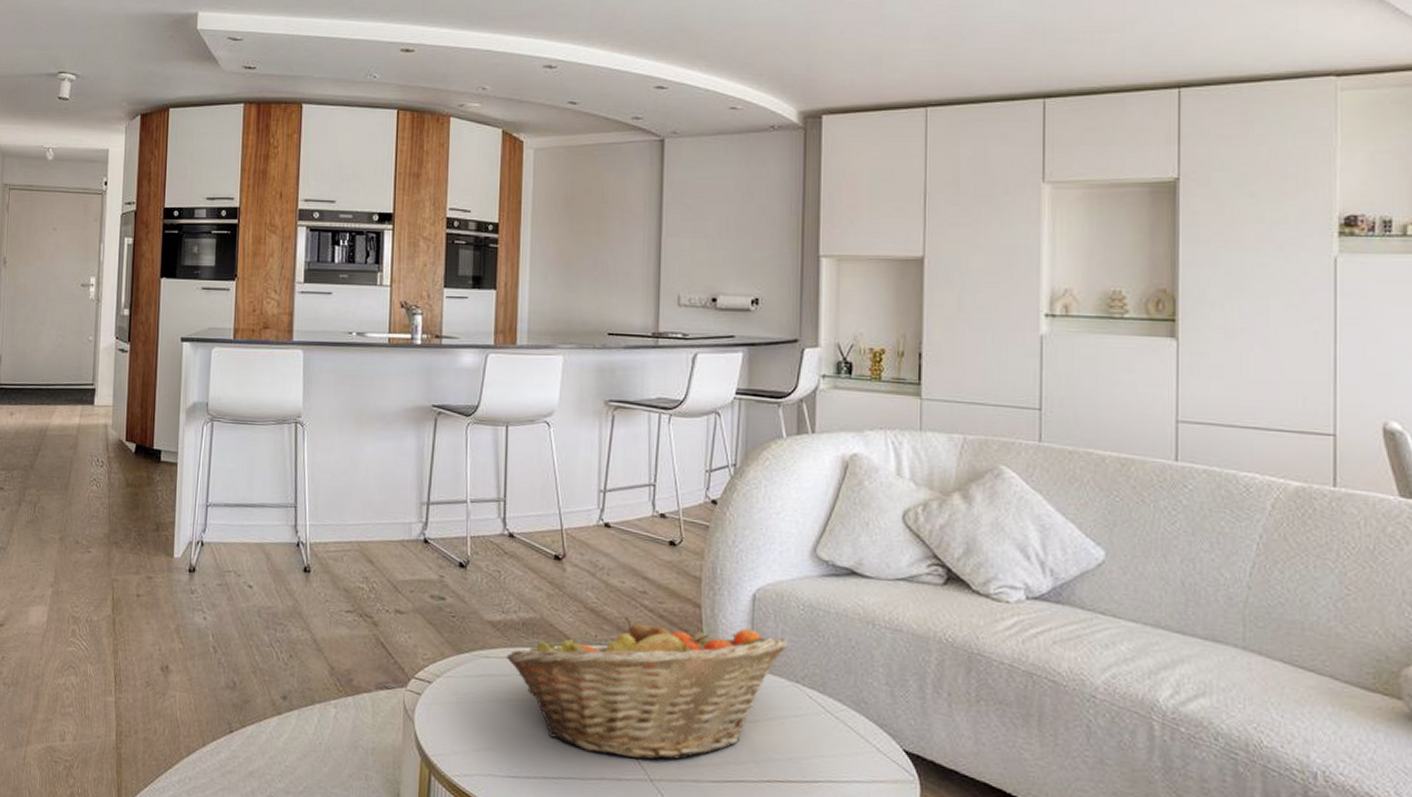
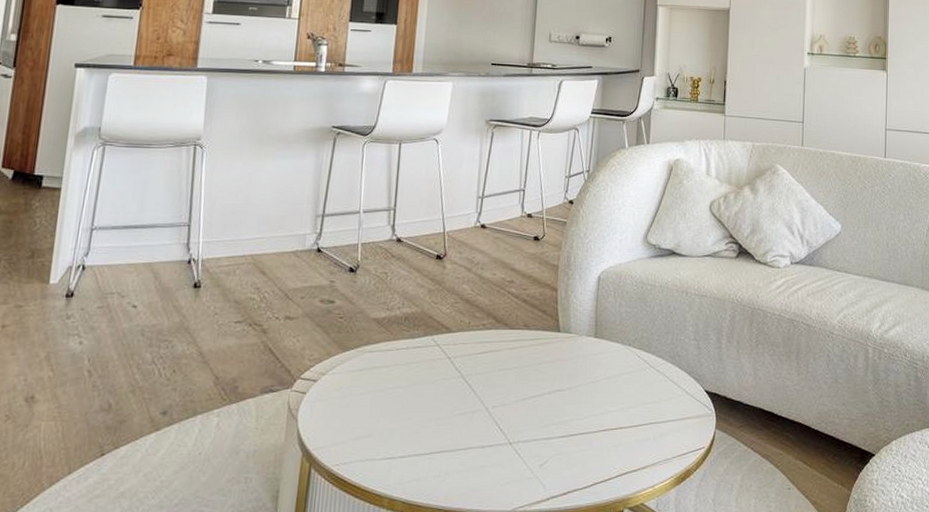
fruit basket: present [507,616,787,760] -> none [389,304,623,427]

